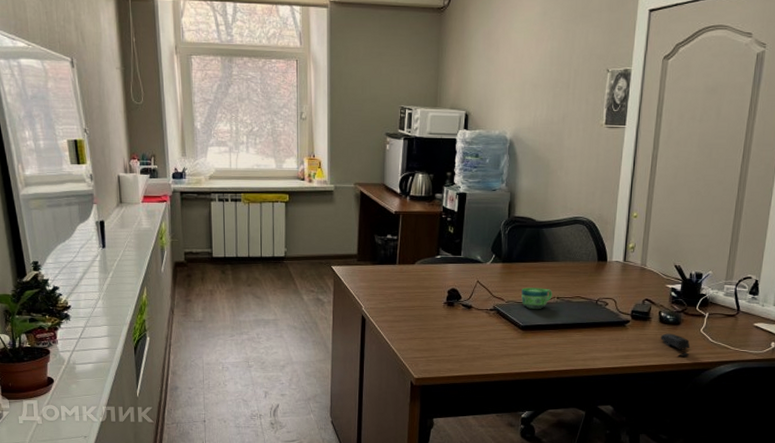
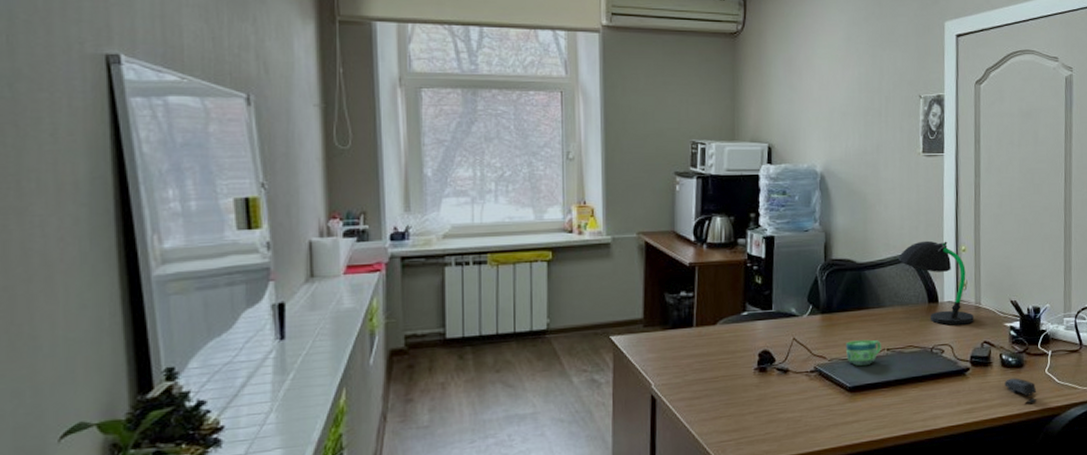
desk lamp: none [574,205,639,283] -> present [898,240,974,326]

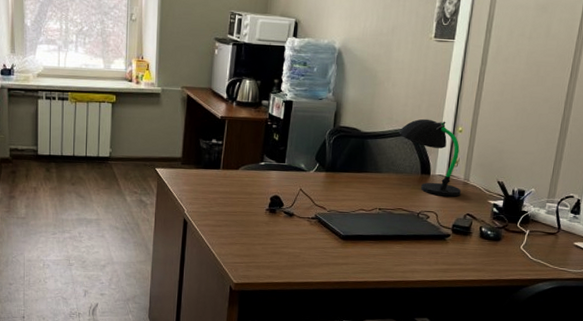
cup: present [846,339,881,366] -> none [343,197,375,220]
stapler: present [1004,378,1037,403] -> none [480,249,510,273]

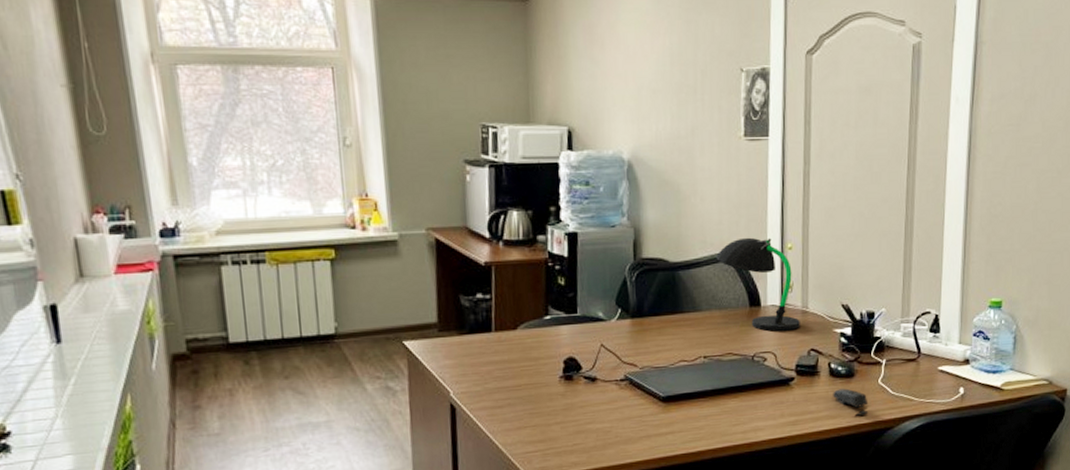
stapler: none [480,249,510,273] -> present [833,388,869,416]

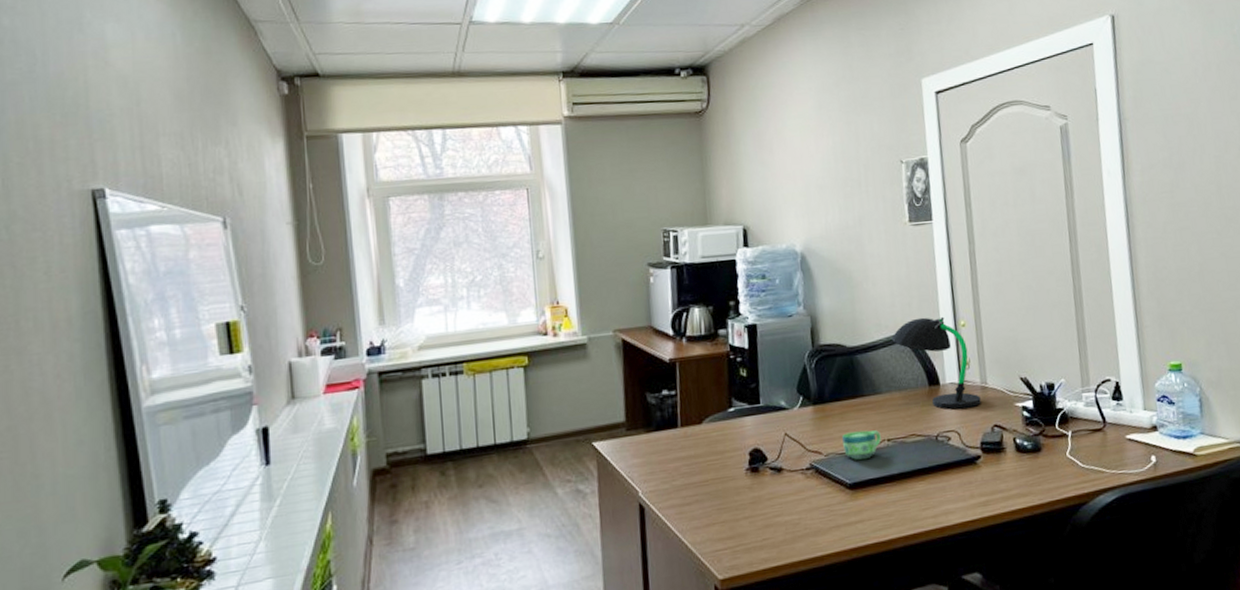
cup: none [659,346,698,374] -> present [842,430,881,460]
stapler: present [833,388,869,416] -> none [1021,463,1060,492]

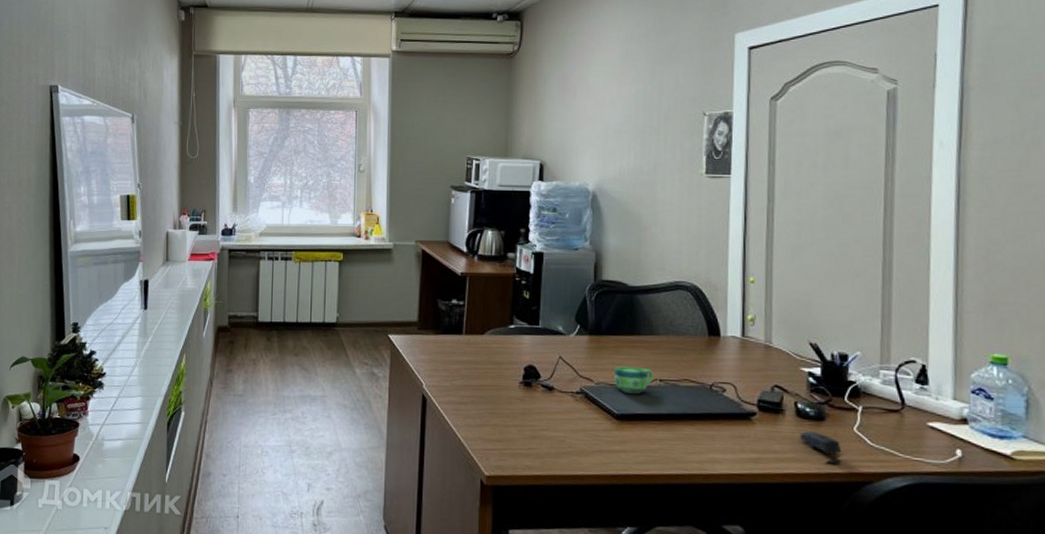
desk lamp: present [891,316,981,410] -> none [675,268,763,364]
stapler: none [1021,463,1060,492] -> present [800,431,842,464]

